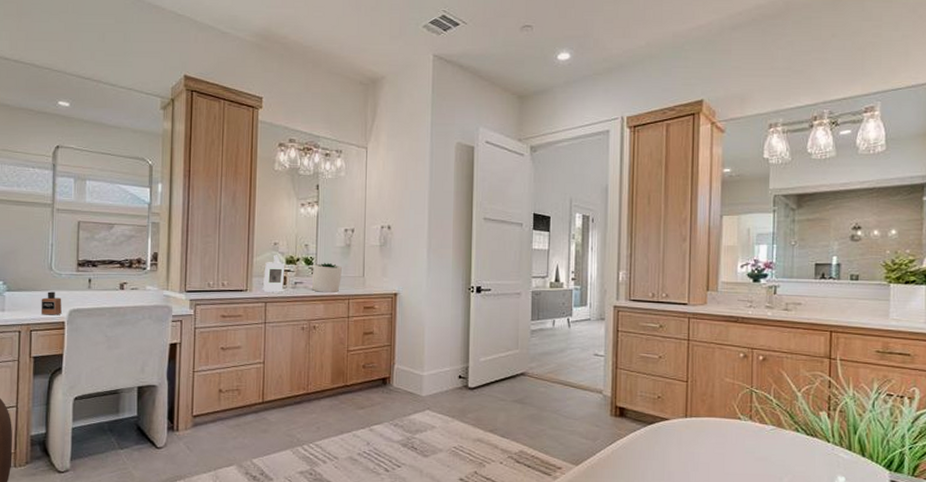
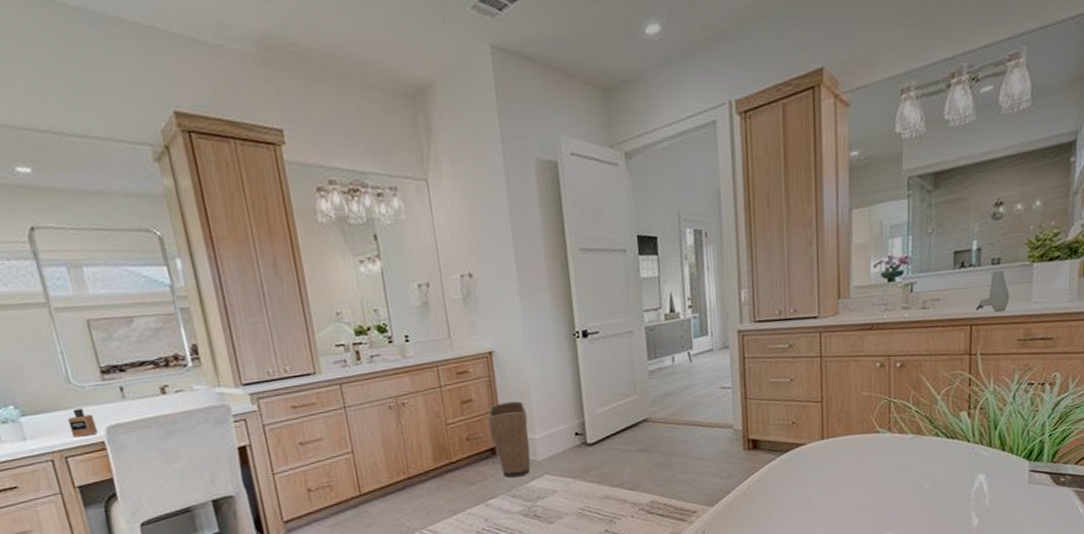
tissue box: present [263,255,285,292] -> none [330,327,358,372]
planter: present [311,262,342,294] -> none [388,327,425,364]
laundry basket: none [384,339,418,407] -> present [488,401,531,478]
hair dryer: none [835,285,868,324] -> present [976,270,1010,313]

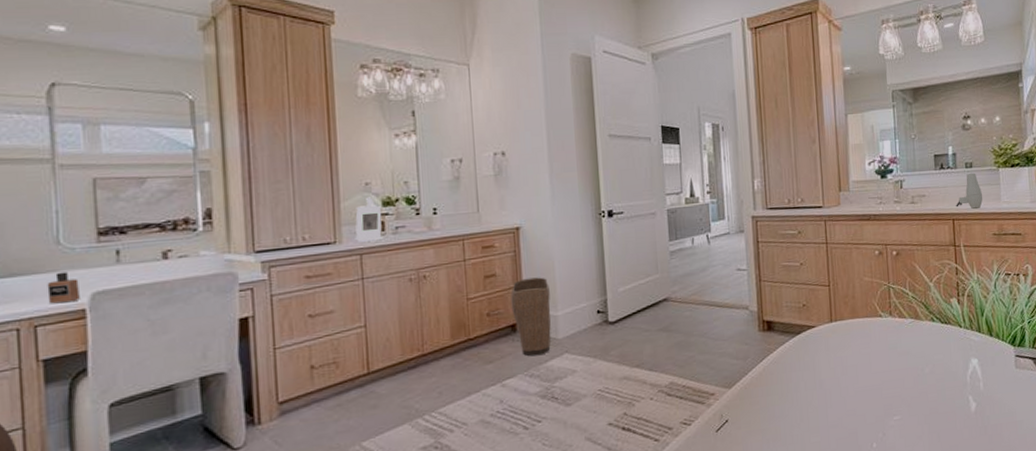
tissue box: none [330,327,358,372] -> present [355,197,382,242]

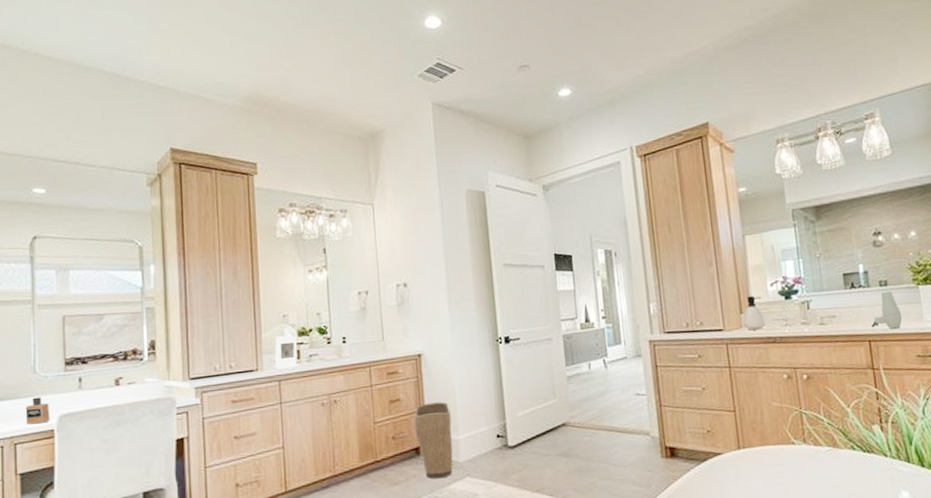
soap dispenser: none [841,174,862,208] -> present [742,296,766,331]

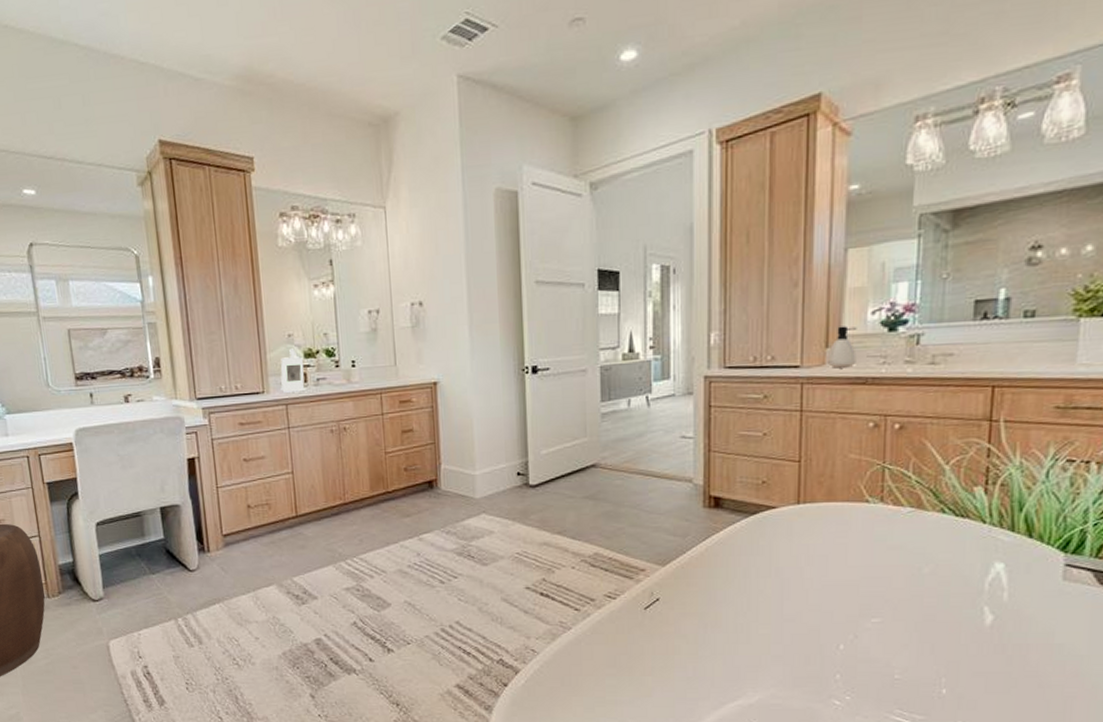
perfume: present [25,397,50,425] -> none [43,410,68,437]
laundry basket: present [414,402,453,479] -> none [428,434,469,513]
hair dryer: present [871,291,903,330] -> none [1000,324,1047,374]

